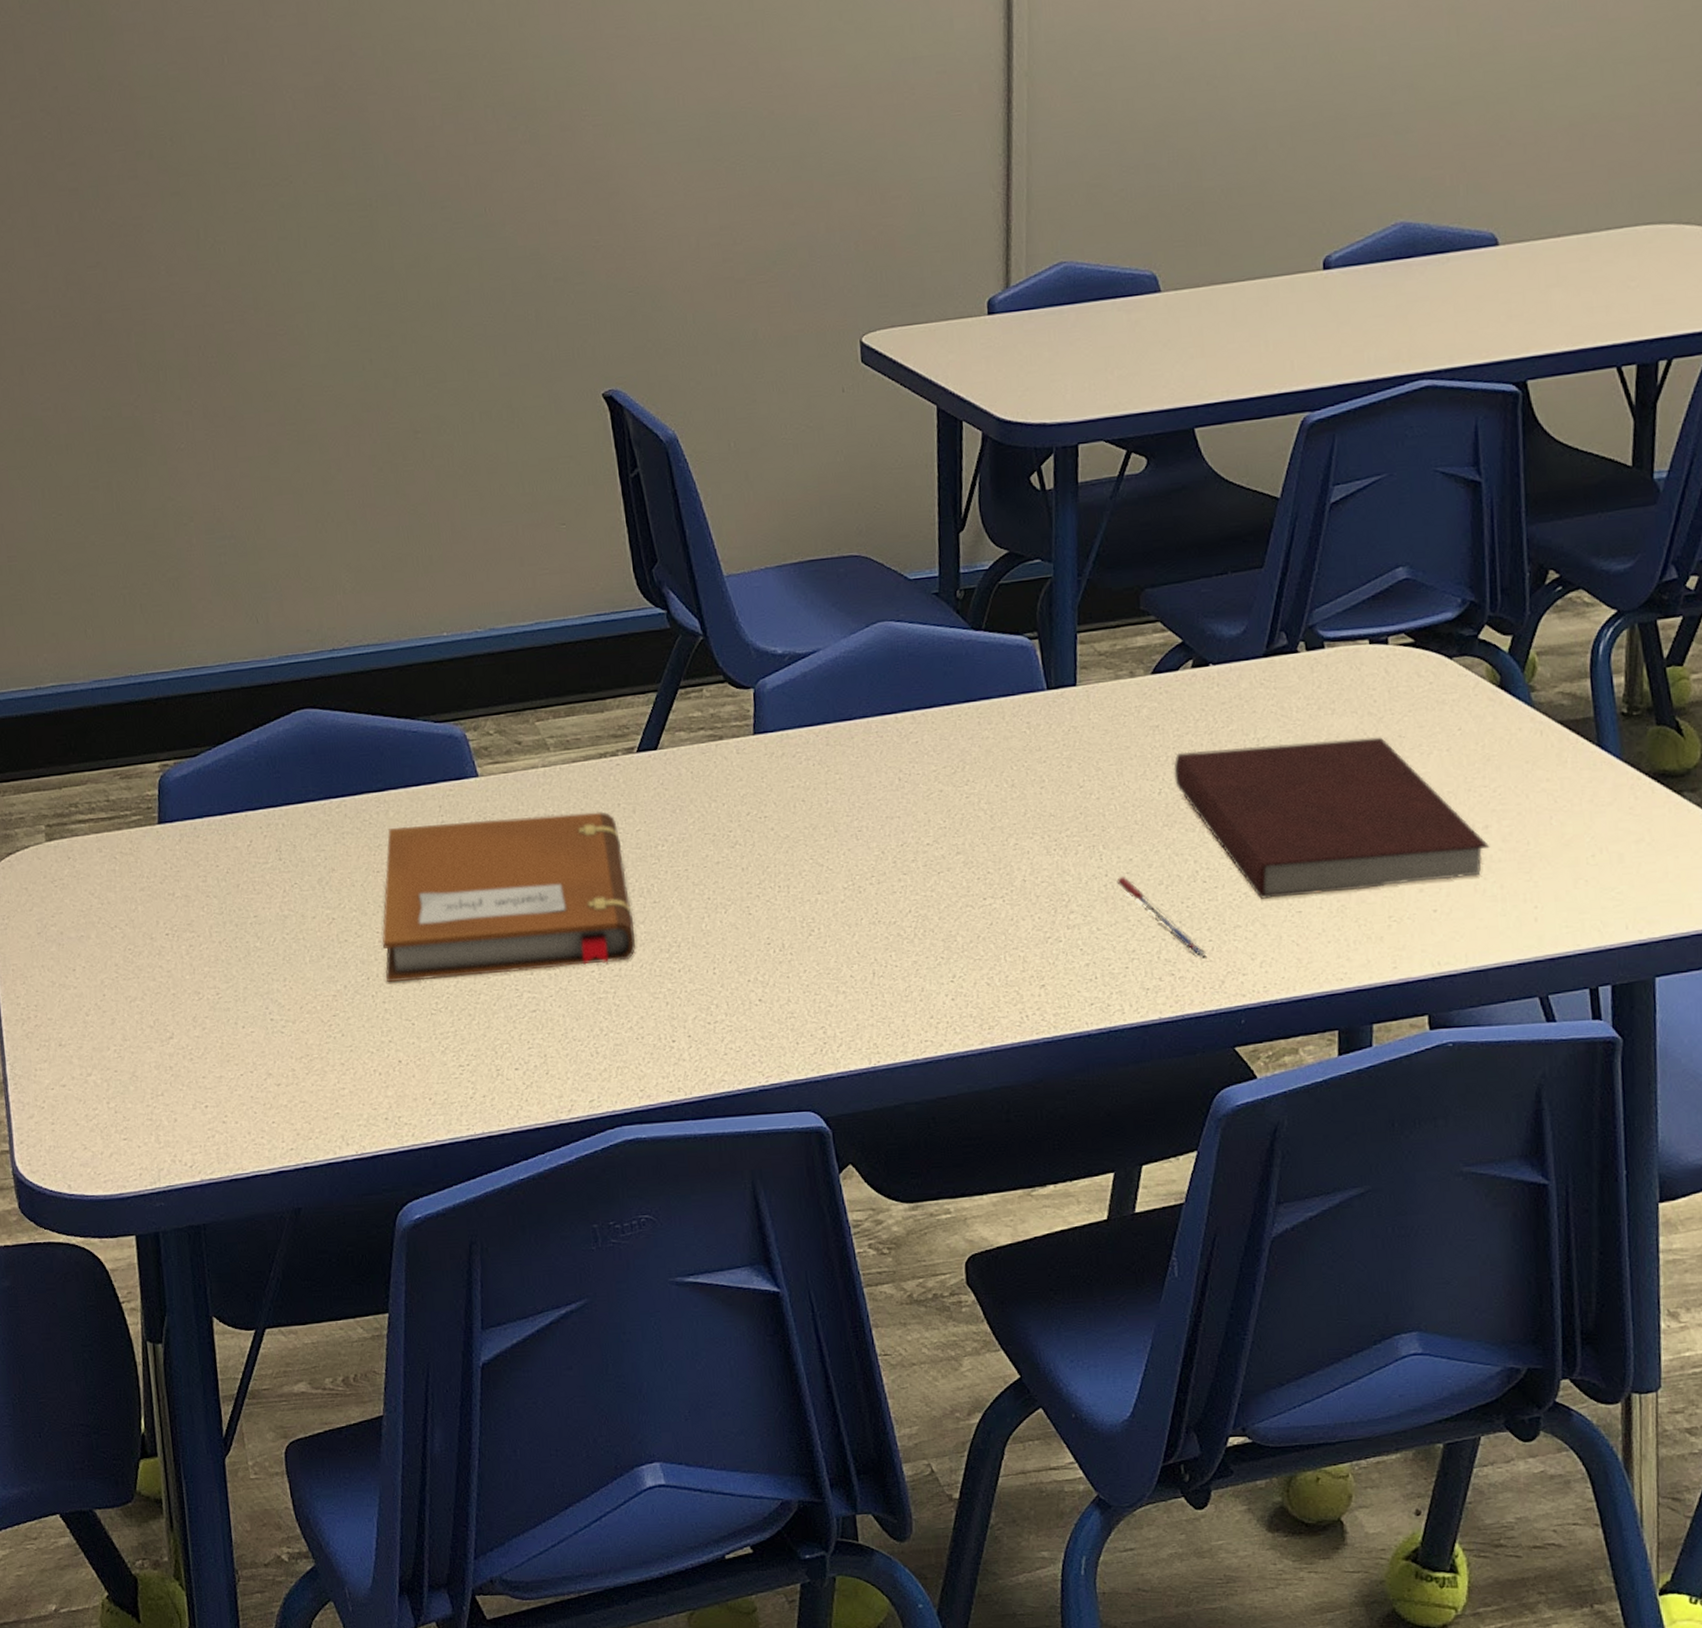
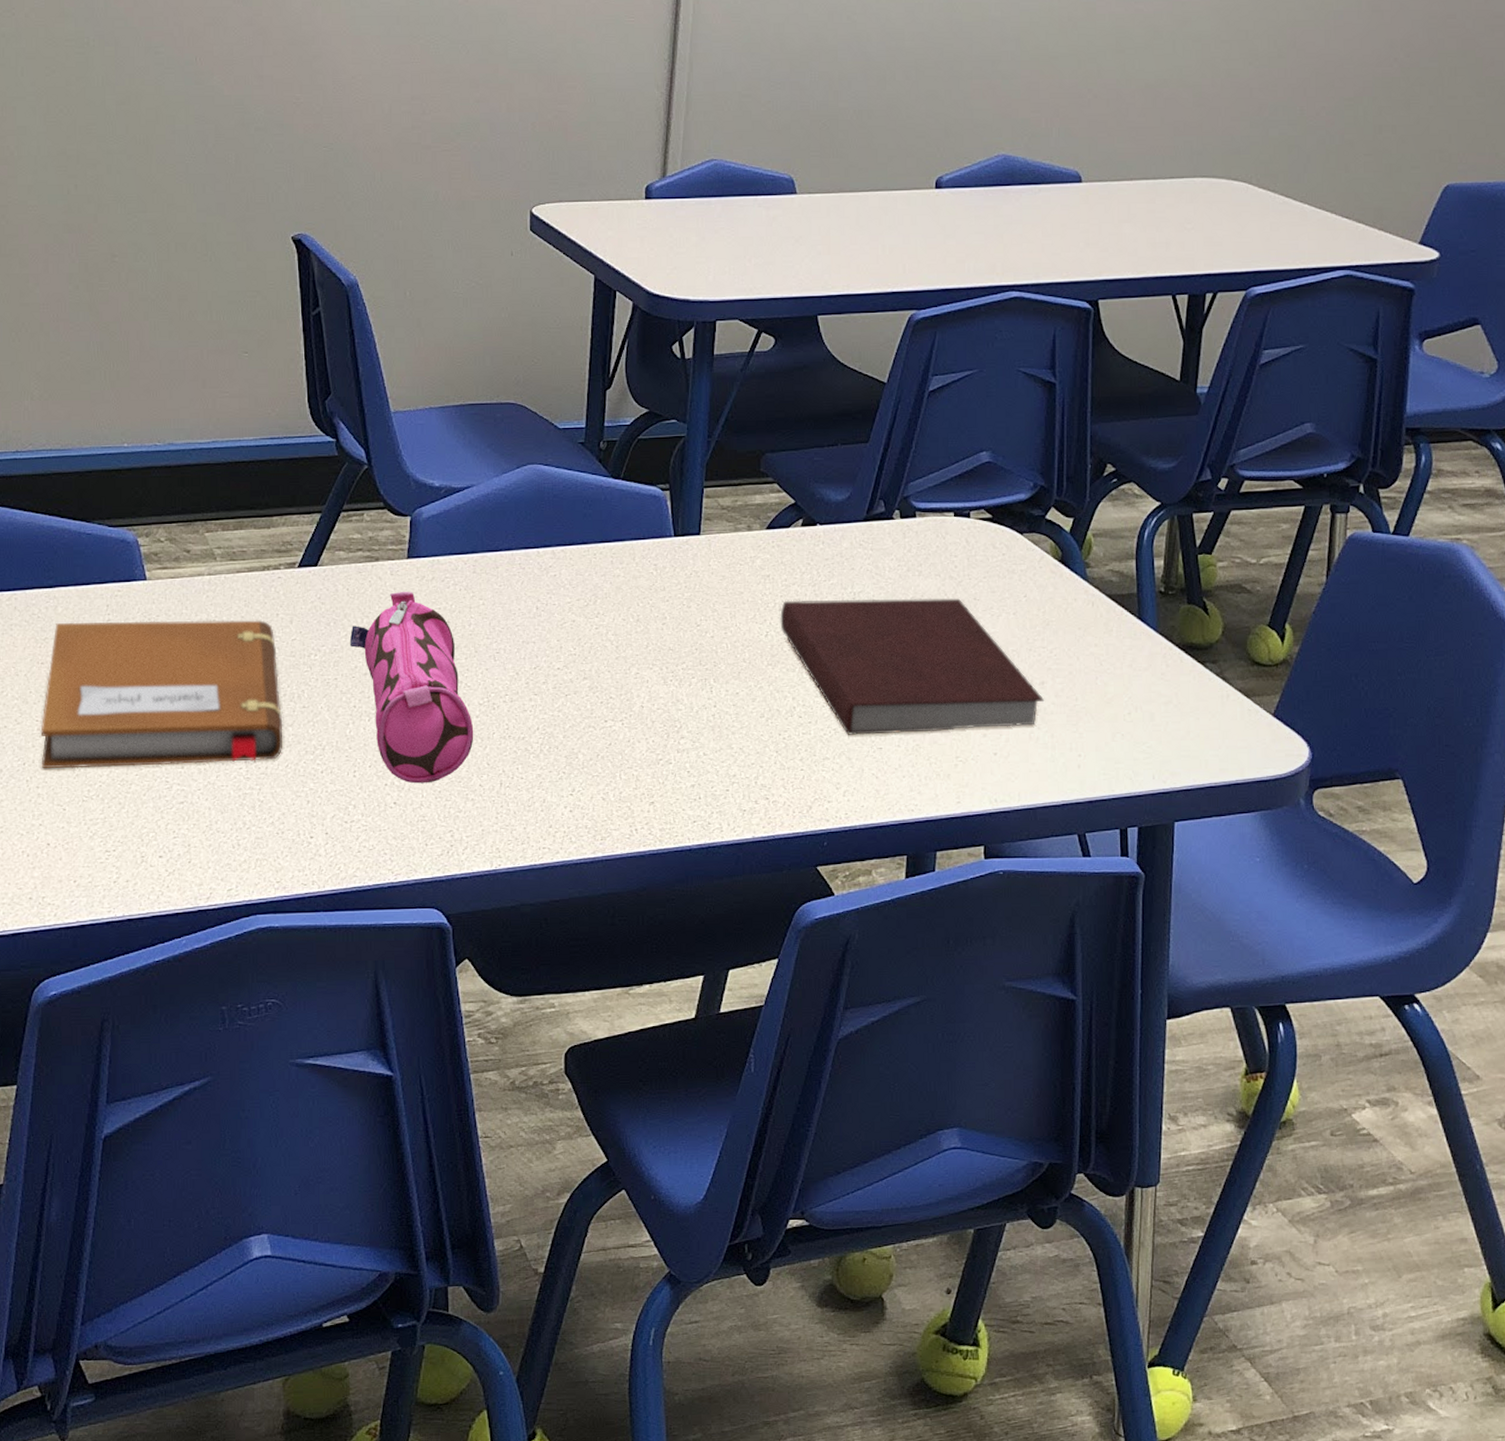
pencil case: none [698,770,841,978] -> present [349,592,474,784]
pen: present [1116,877,1207,959] -> none [723,708,798,786]

